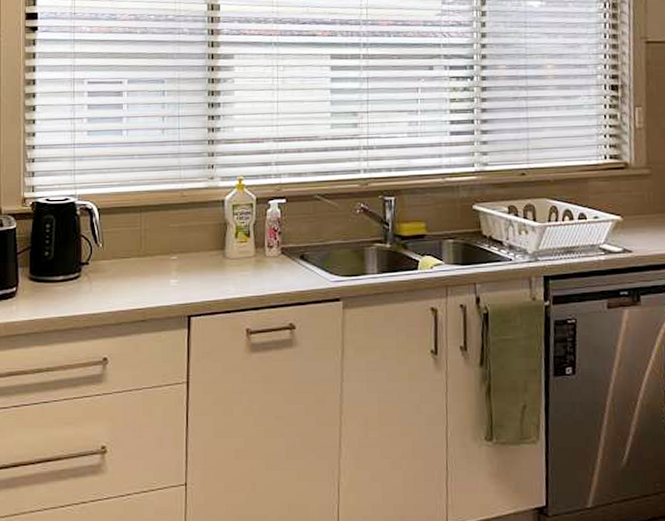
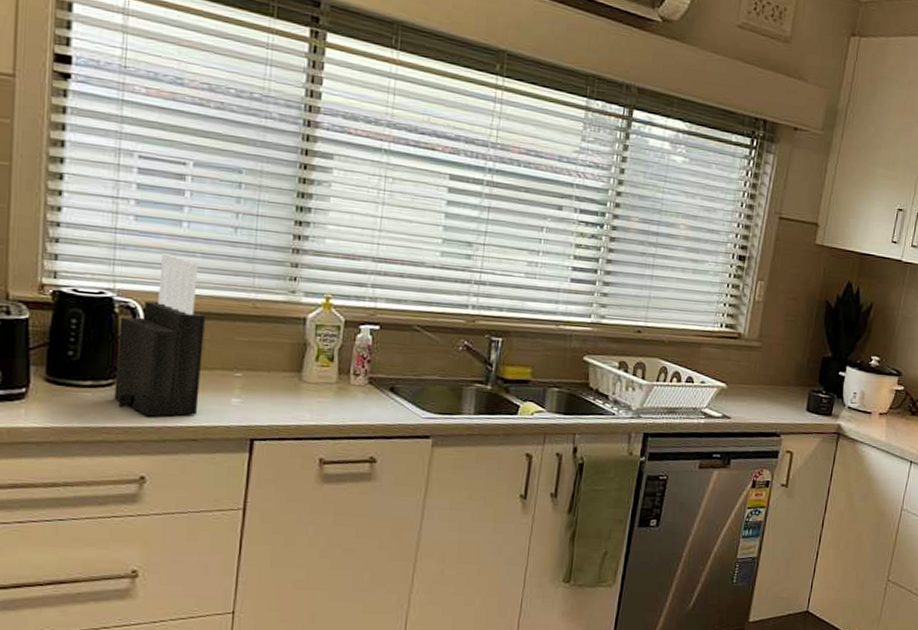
knife block: none [80,159,145,303] -> present [114,253,205,417]

